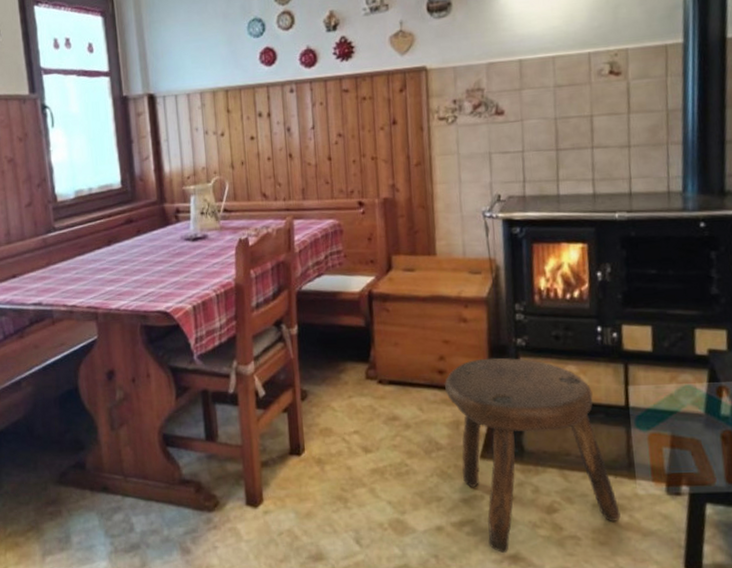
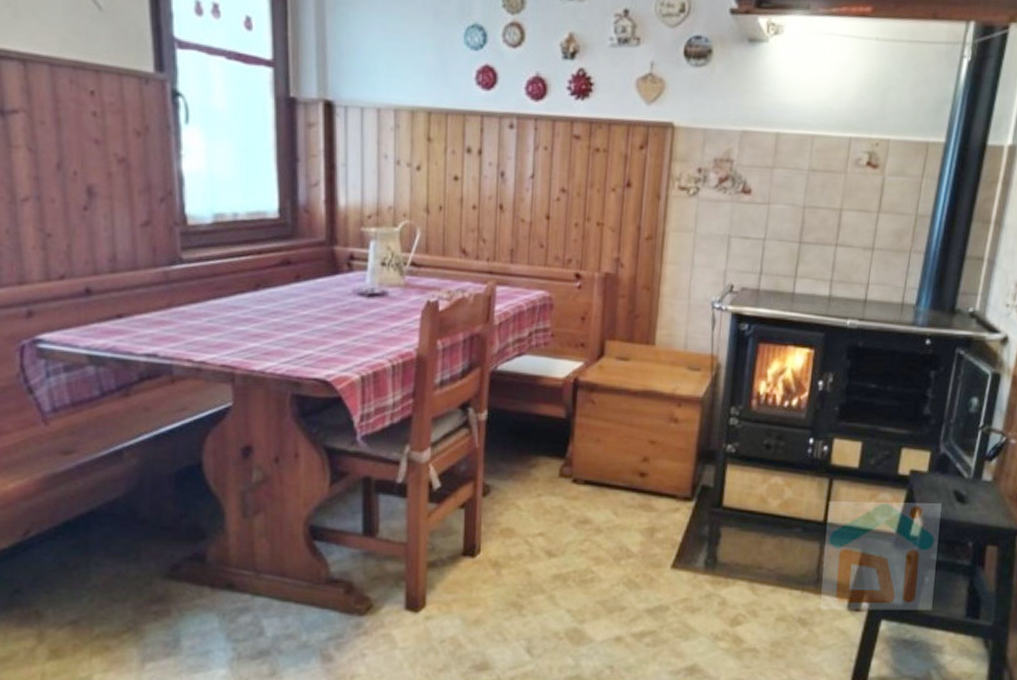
stool: present [445,357,621,554] -> none [645,463,801,665]

